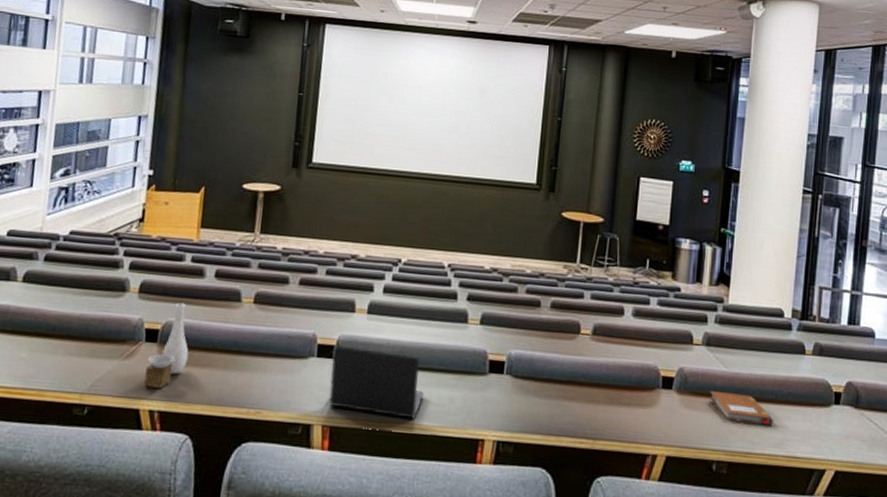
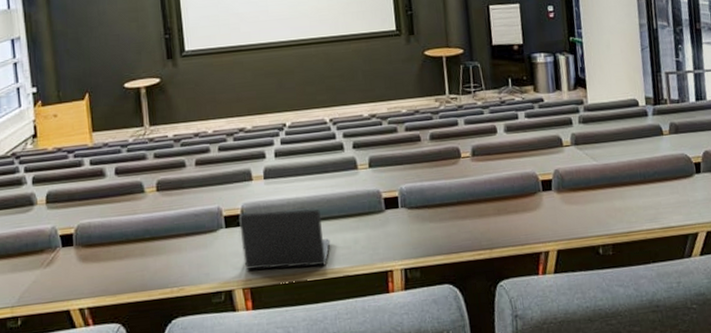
vase: present [144,302,189,388] -> none [68,204,106,288]
notebook: present [710,390,773,425] -> none [586,181,646,208]

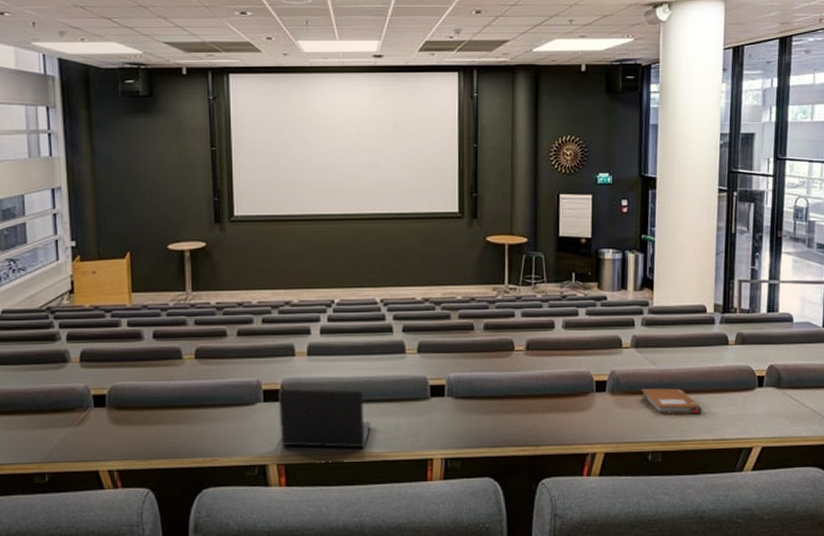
notebook: none [586,181,646,208] -> present [641,388,702,414]

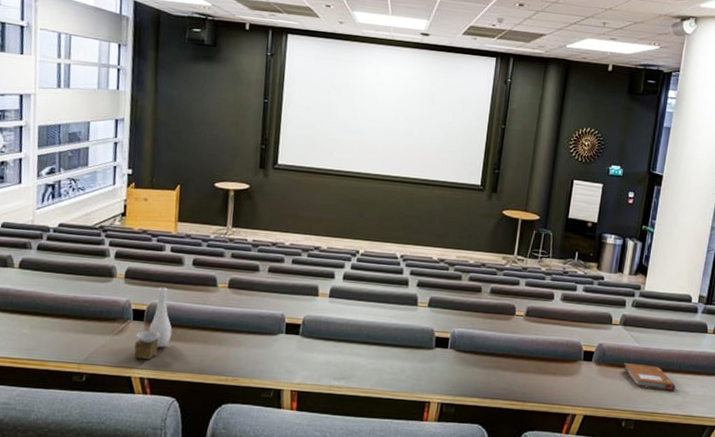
vase: none [99,366,139,449] -> present [134,287,172,359]
laptop: present [278,388,371,448] -> none [296,324,379,385]

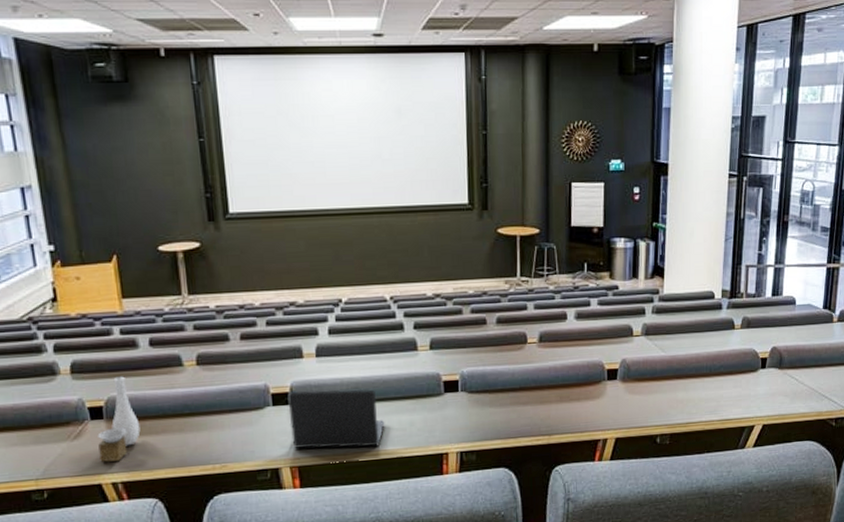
laptop: none [296,324,379,385] -> present [287,388,385,449]
notebook: present [623,362,676,391] -> none [651,373,708,399]

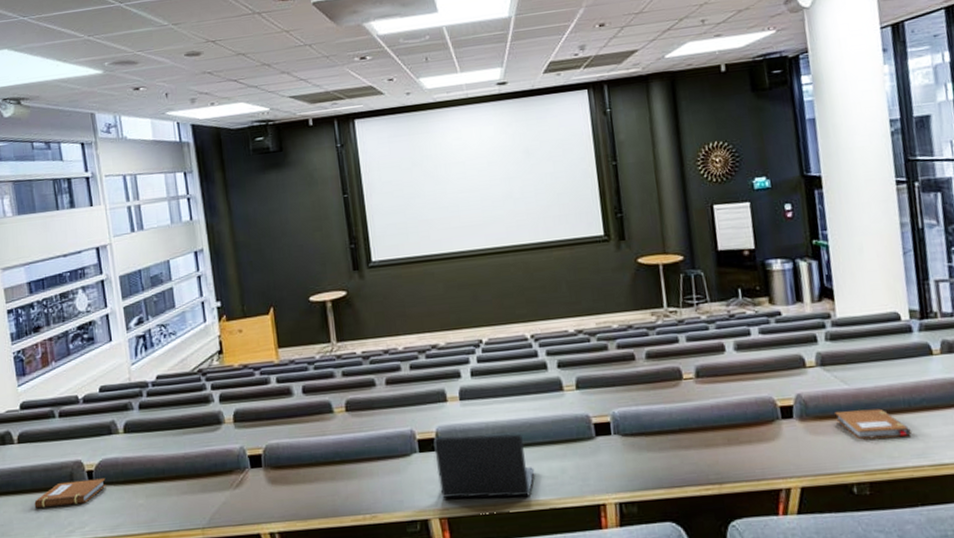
vase: present [97,376,141,462] -> none [257,424,295,511]
notebook: none [651,373,708,399] -> present [835,408,911,440]

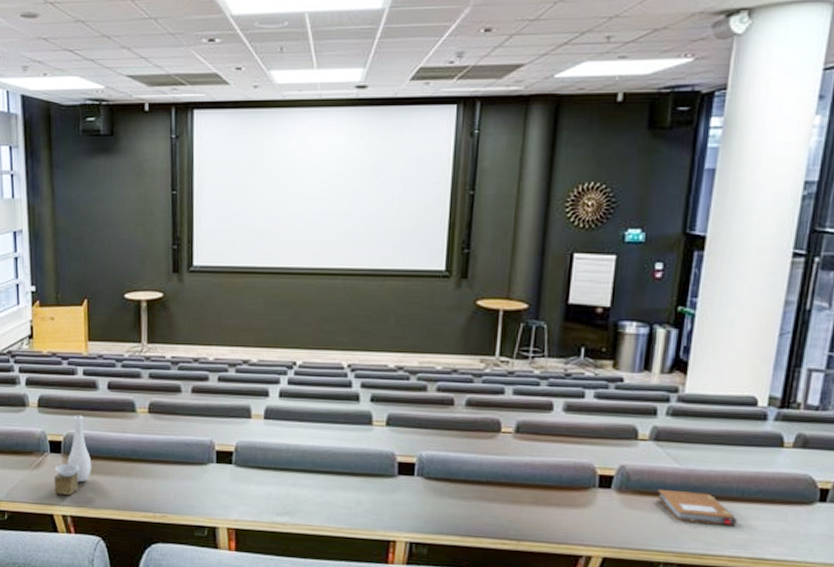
vase: none [257,424,295,511] -> present [54,415,92,495]
laptop: present [433,433,535,499] -> none [231,451,330,521]

